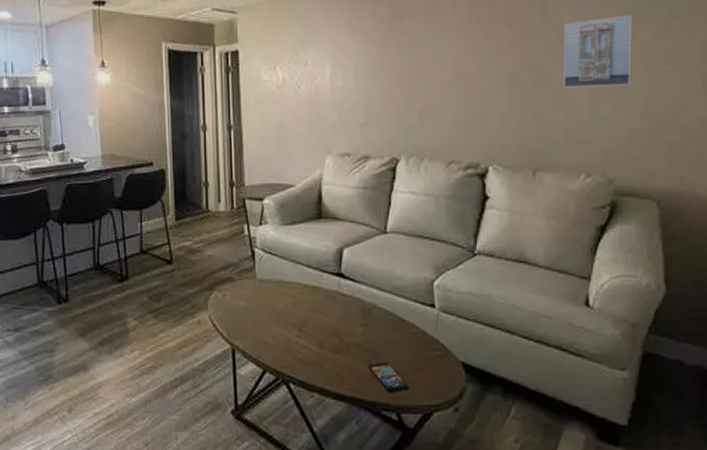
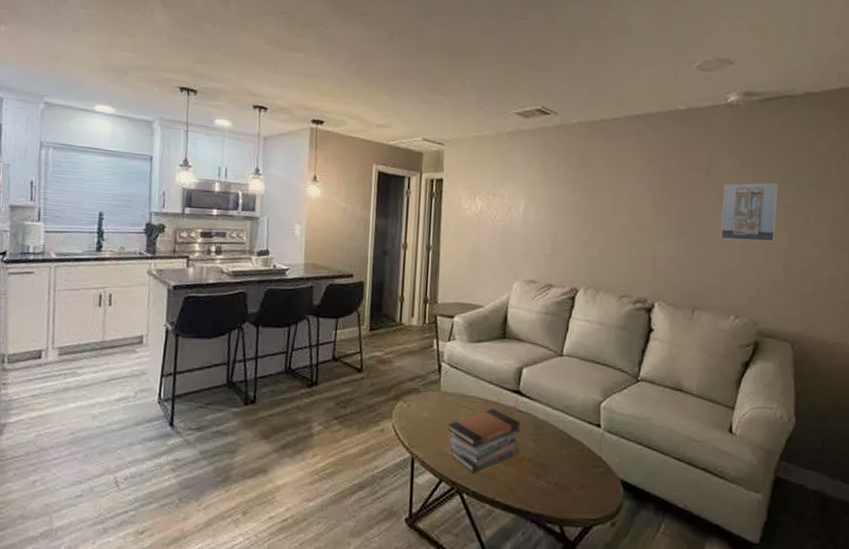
book stack: none [267,293,347,362] -> present [448,408,521,473]
smartphone: present [368,362,409,394] -> none [537,477,572,507]

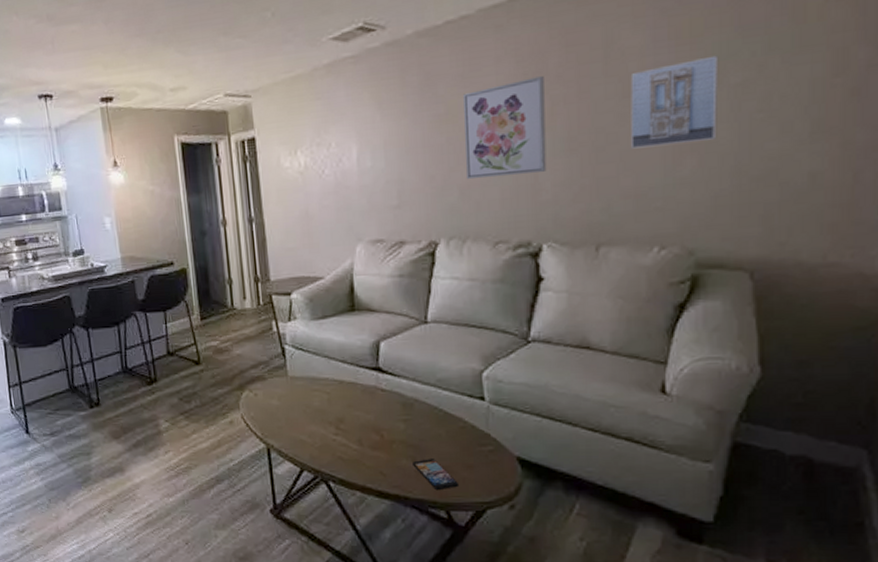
book stack: present [448,408,521,473] -> none [302,389,388,460]
smartphone: none [537,477,572,507] -> present [413,459,458,491]
wall art: none [604,173,666,246] -> present [464,76,547,180]

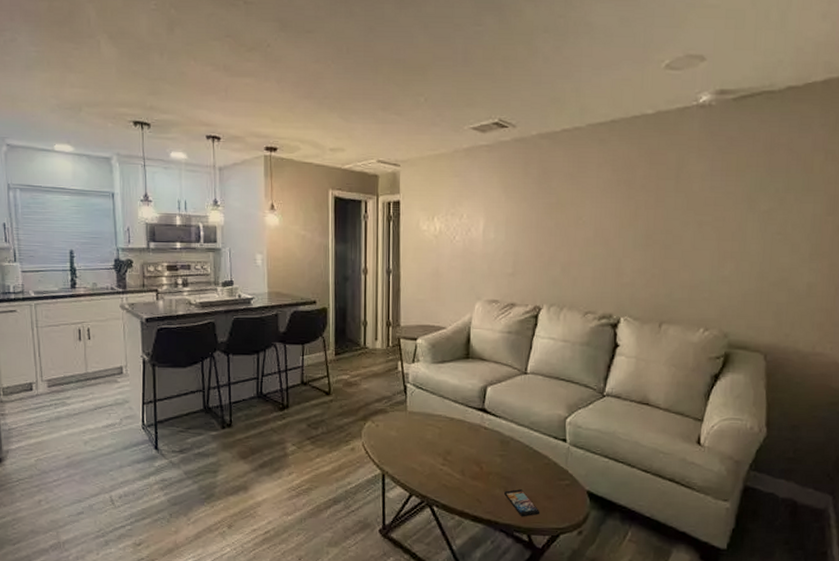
wall art: present [464,76,547,180] -> none [567,184,632,260]
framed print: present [630,55,719,149] -> none [690,187,755,251]

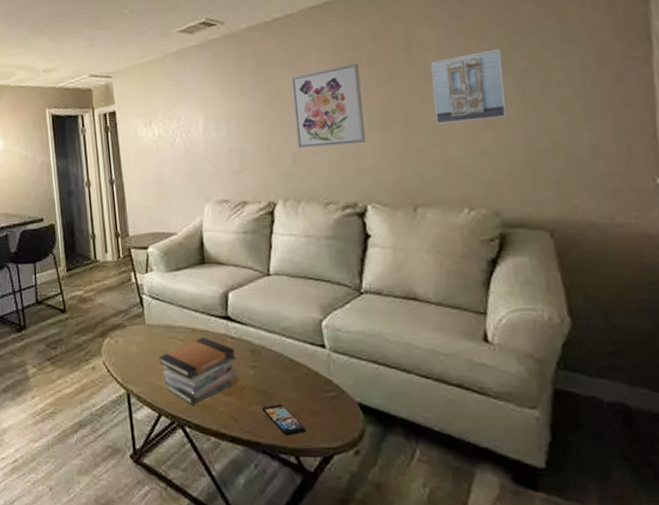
book stack: none [416,426,487,487] -> present [159,337,239,405]
wall art: none [567,184,632,260] -> present [292,63,366,149]
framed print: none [690,187,755,251] -> present [430,48,508,124]

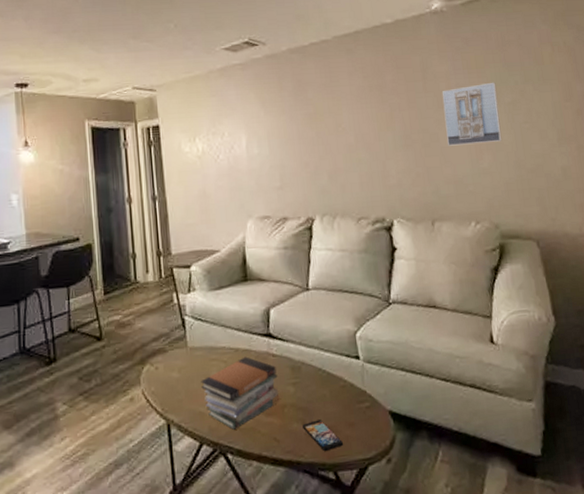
wall art: present [292,63,366,149] -> none [327,89,392,167]

